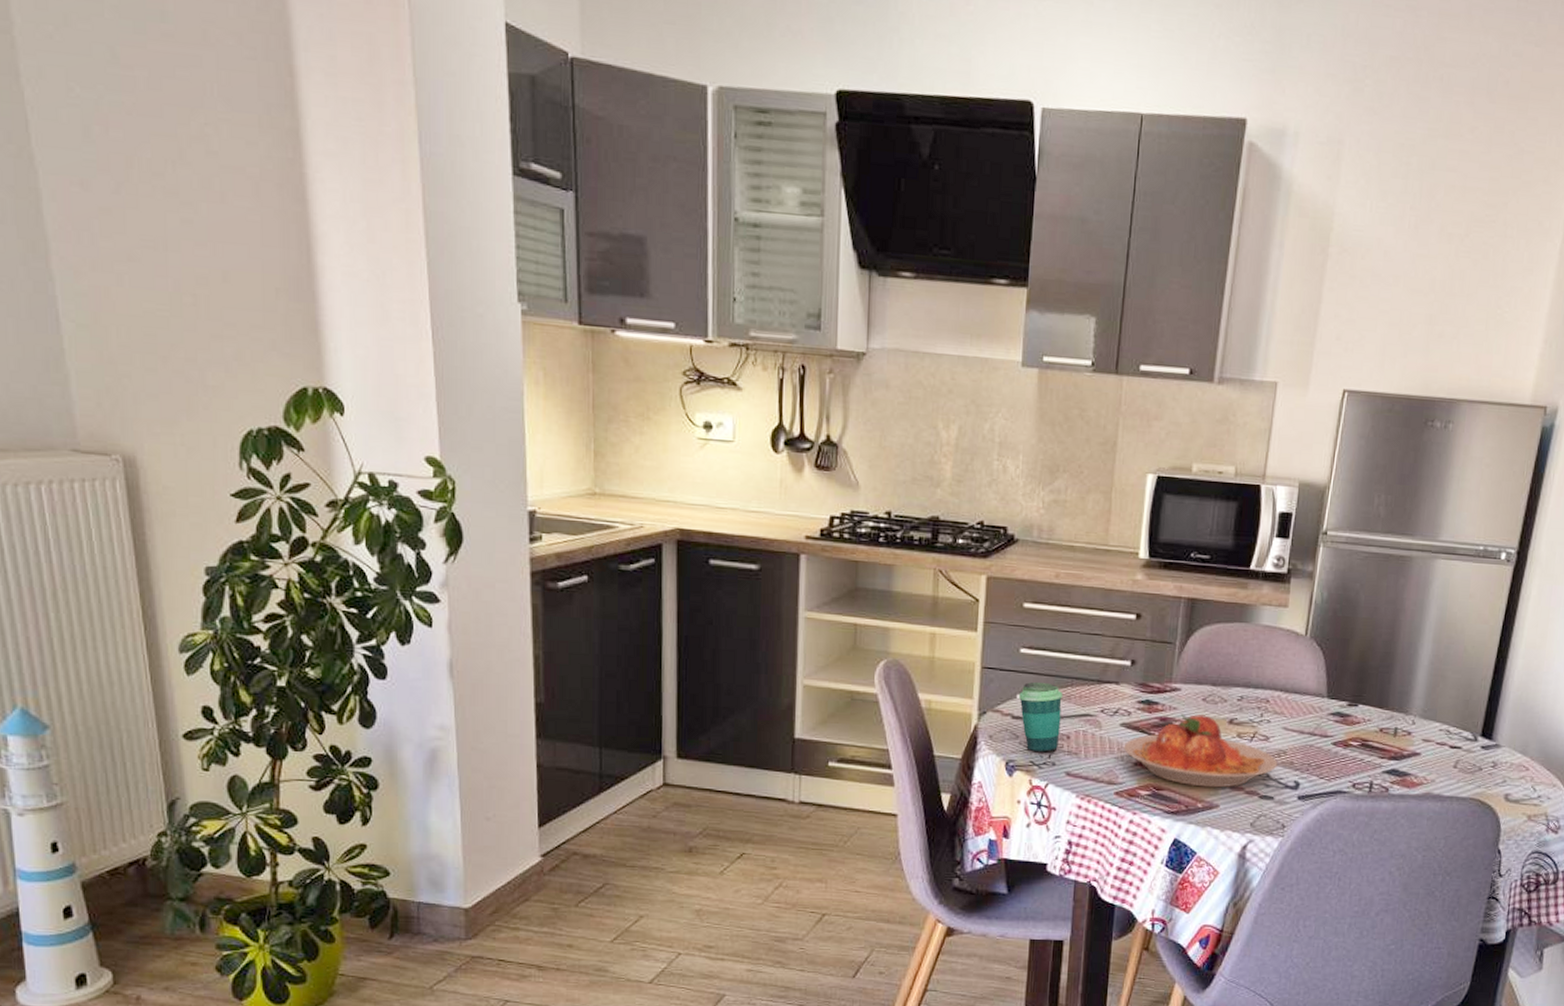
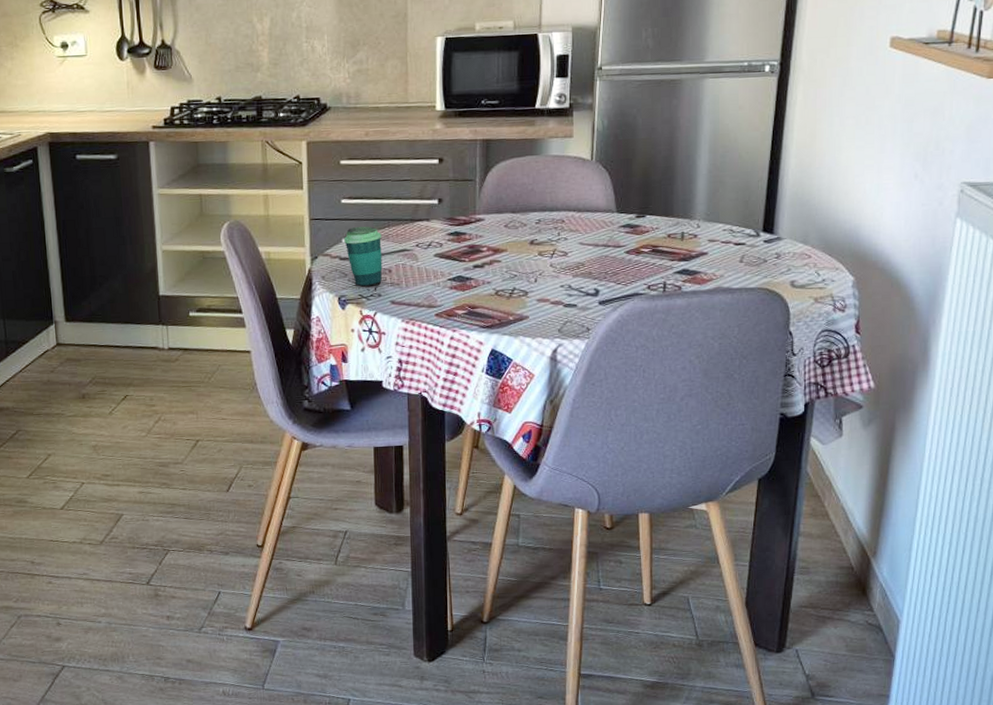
plate: present [1123,714,1278,788] -> none [439,239,577,302]

